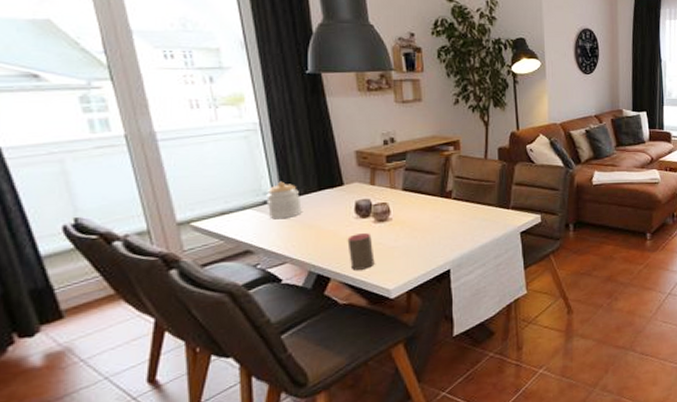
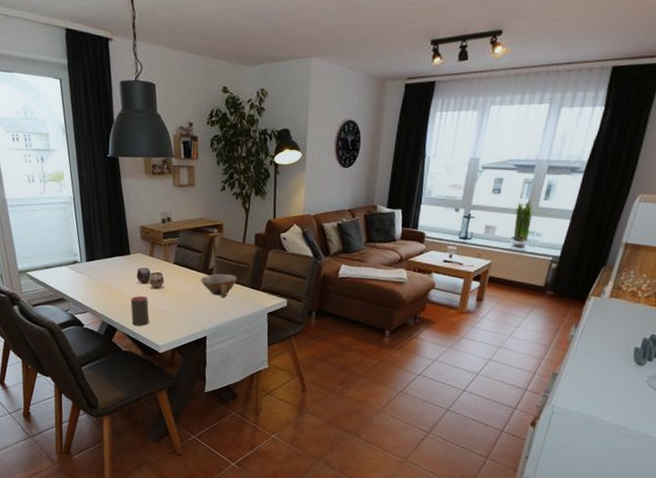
jar: present [266,181,302,220] -> none [76,246,100,277]
bowl: none [437,195,482,222] -> present [200,273,238,298]

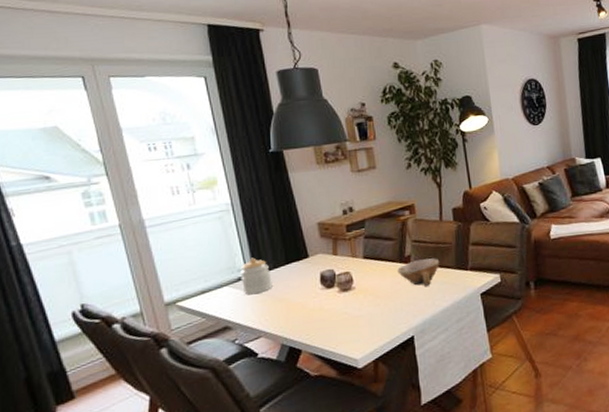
jar: none [76,246,100,277] -> present [240,257,272,295]
cup: present [130,296,150,326] -> none [315,303,342,341]

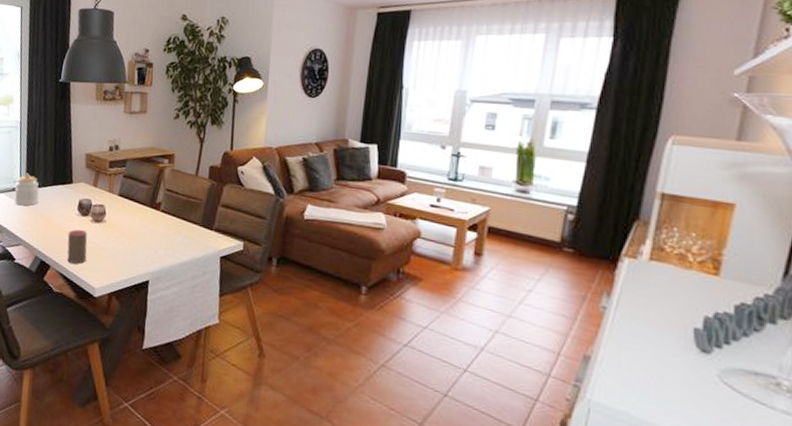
cup: none [315,303,342,341] -> present [67,229,88,264]
bowl: present [397,258,440,286] -> none [146,208,188,236]

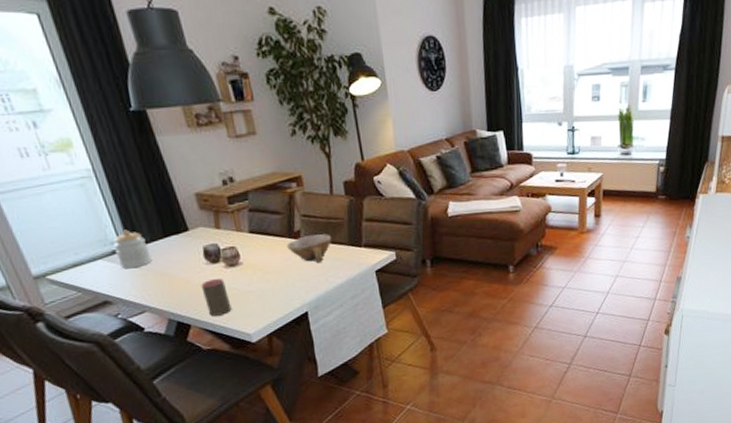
bowl: none [146,208,188,236] -> present [287,234,332,263]

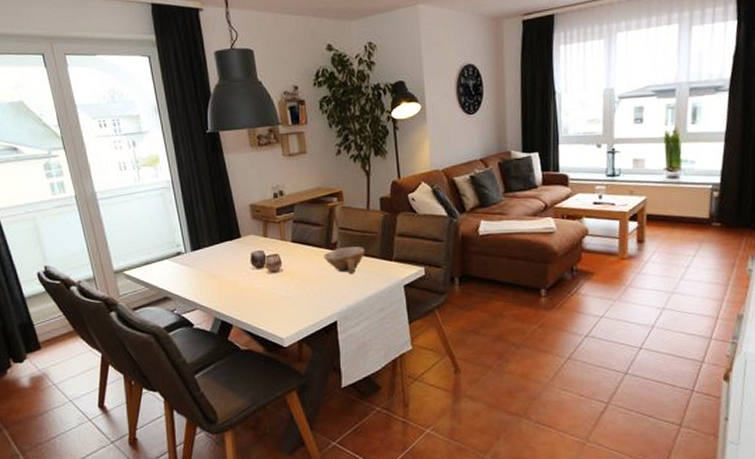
jar: present [113,229,152,269] -> none [179,234,208,269]
cup: present [201,279,232,316] -> none [245,283,269,318]

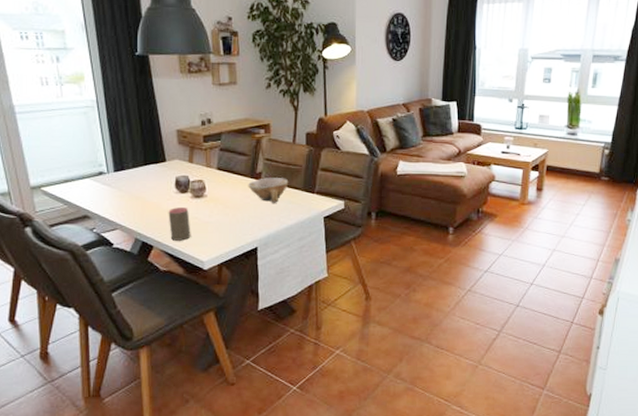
cup: none [245,283,269,318] -> present [168,207,191,241]

